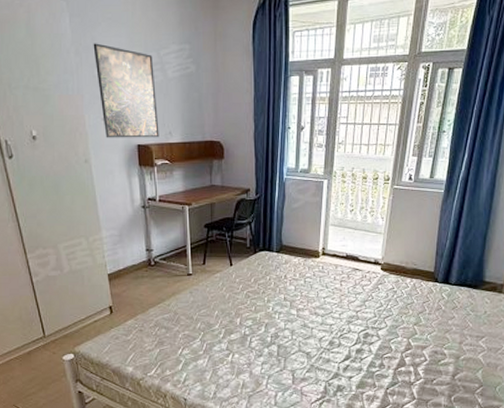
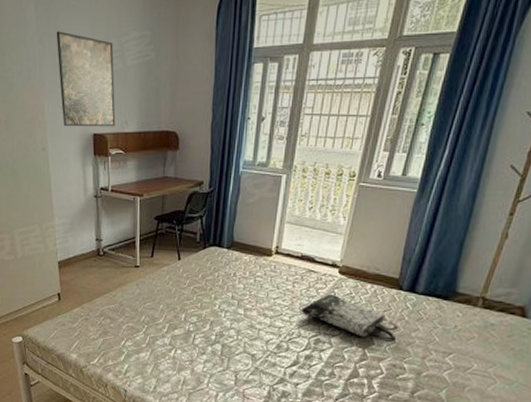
tote bag: none [349,289,436,329] -> present [301,293,398,340]

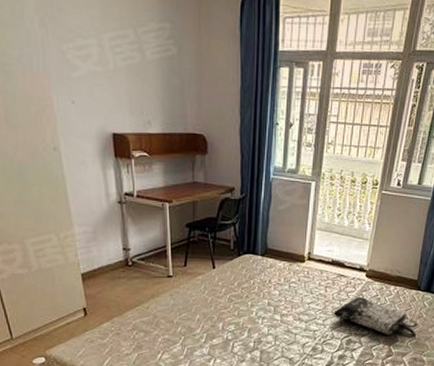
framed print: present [56,31,116,127] -> none [61,13,137,127]

